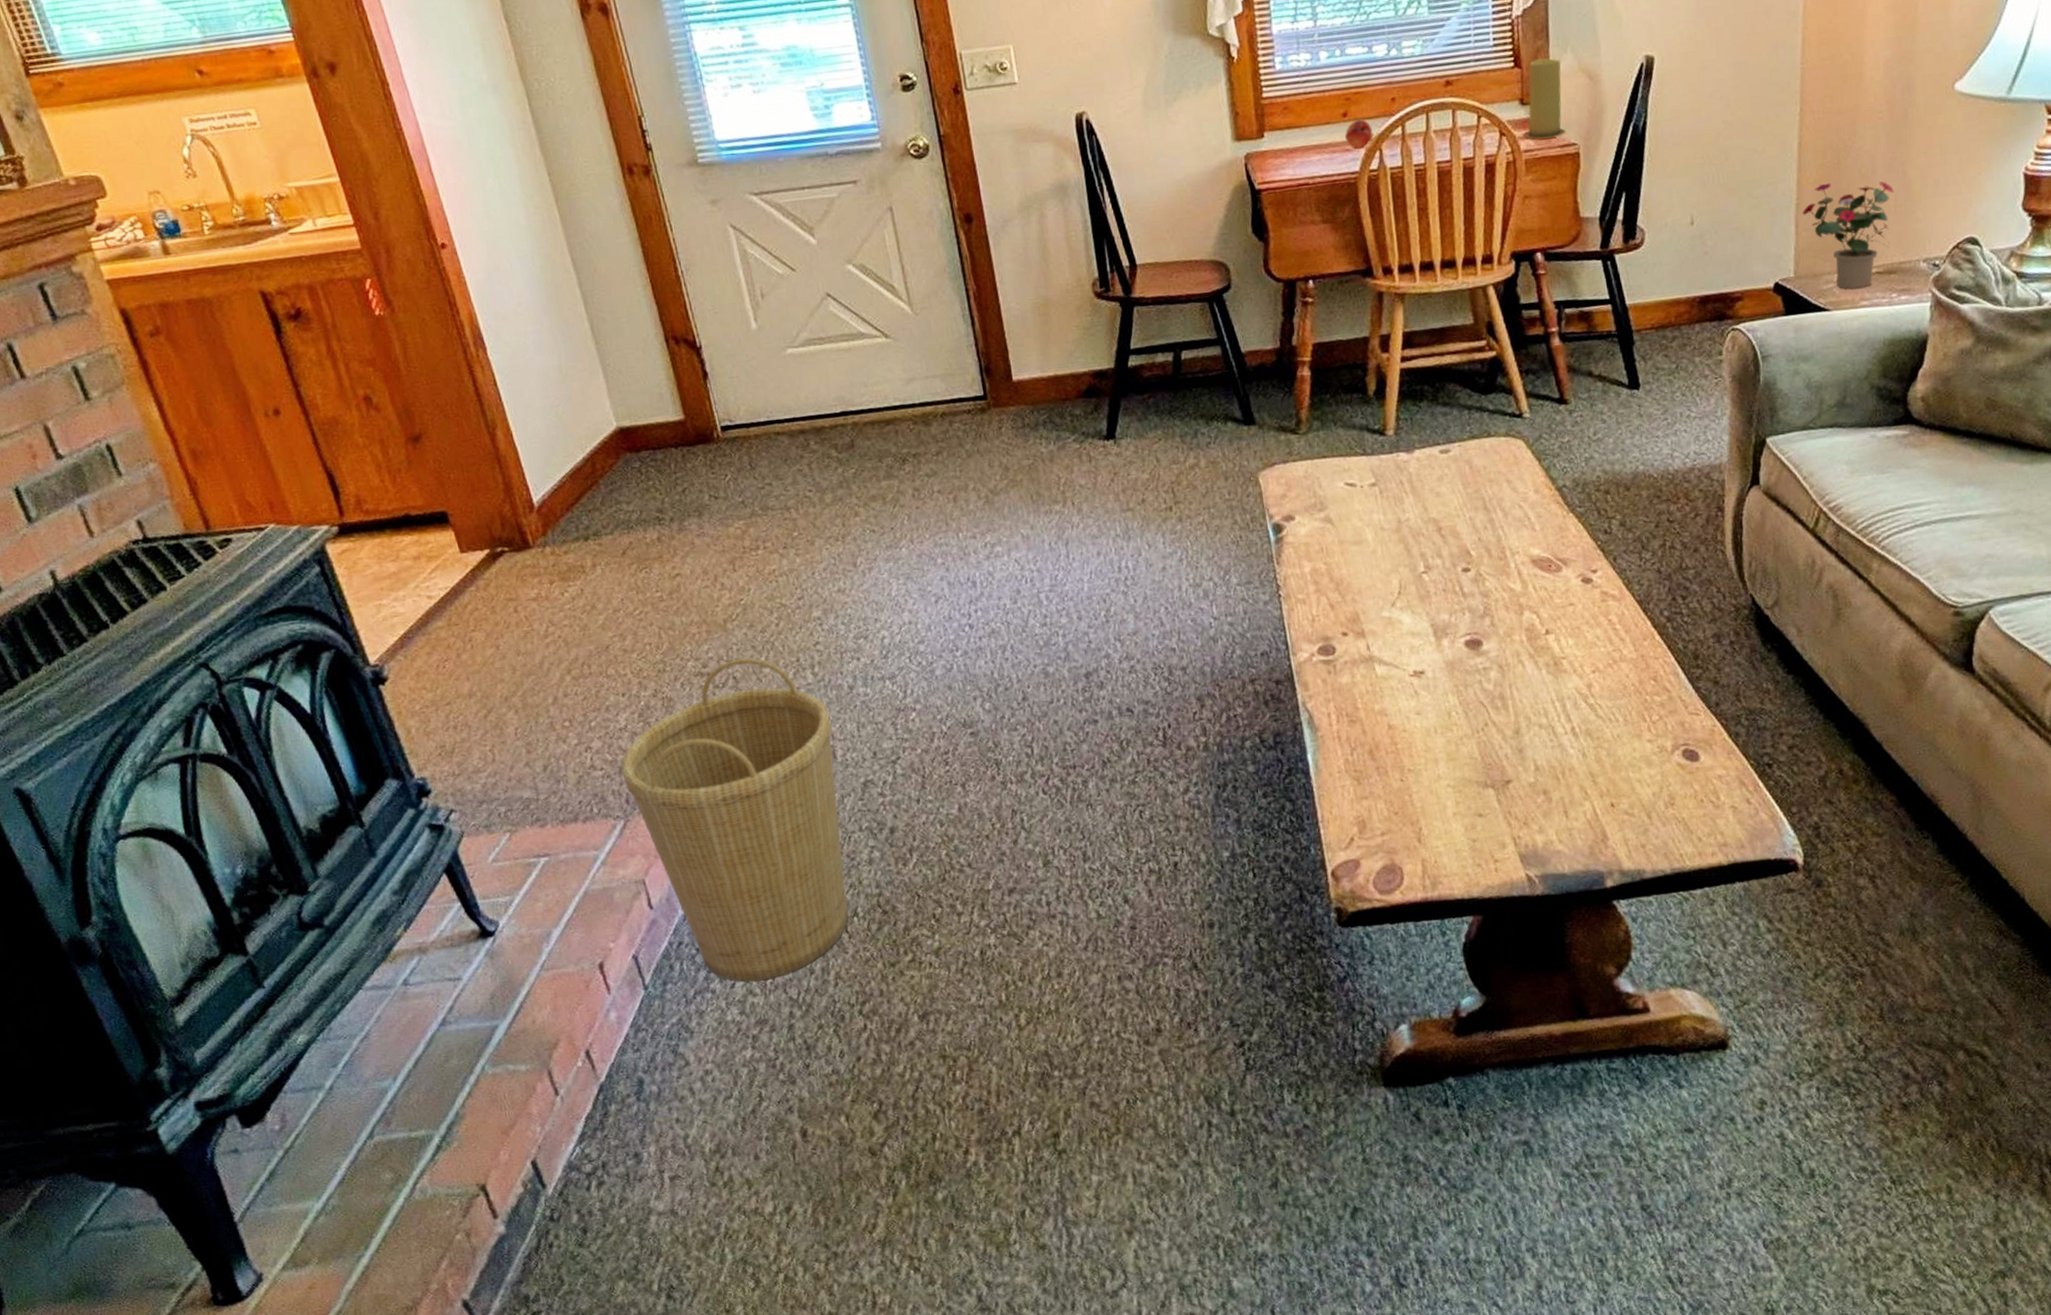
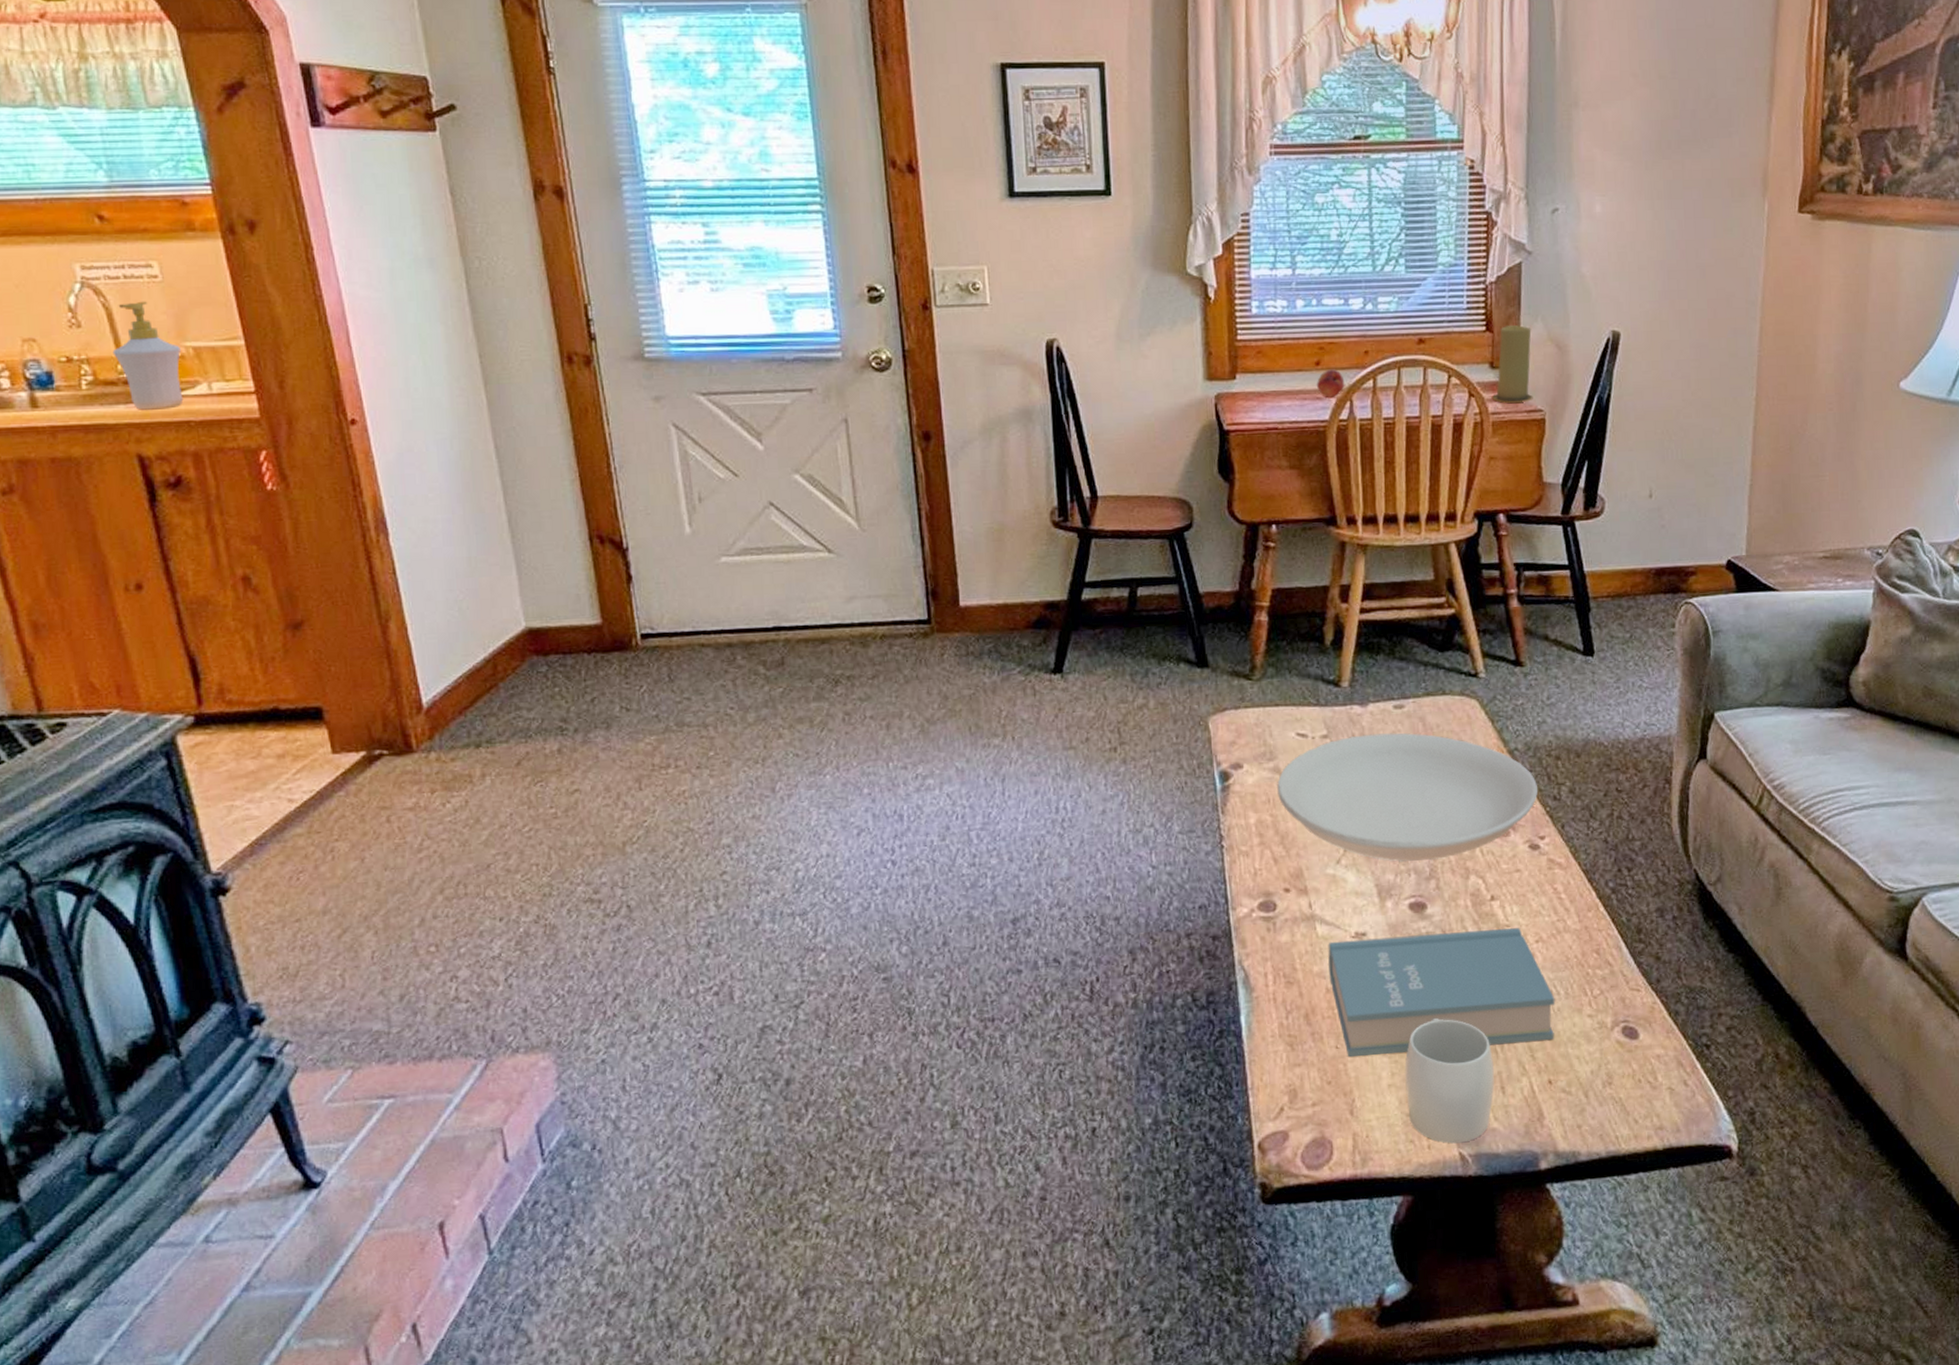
soap bottle: none [225,147,293,250] -> present [112,301,184,411]
basket: present [620,657,849,982] -> none [488,885,732,1249]
decorative bowl: none [1329,476,1589,601] -> present [1277,733,1539,862]
book: none [1387,659,1615,788] -> present [1327,928,1555,1057]
mug: none [1468,749,1558,866] -> present [1404,1018,1495,1144]
potted flower: present [1802,181,1894,289] -> none [1756,467,1842,572]

